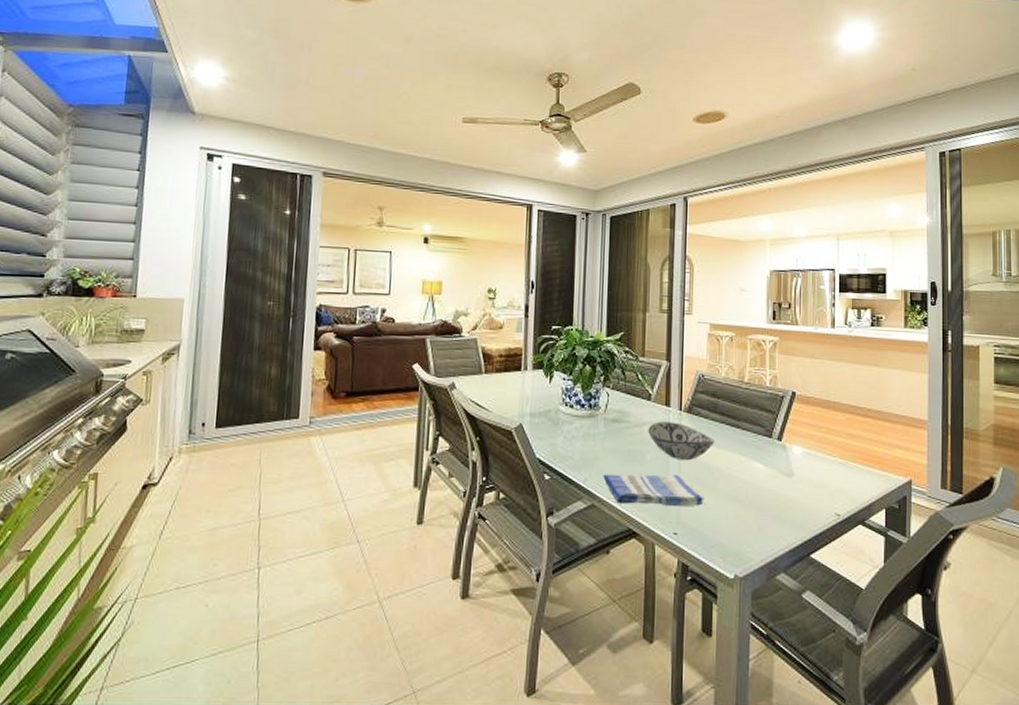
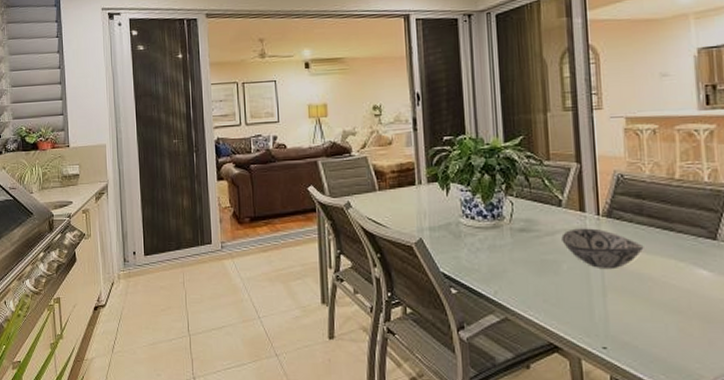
dish towel: present [603,473,704,507] -> none [515,284,637,319]

